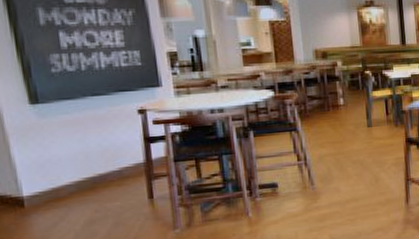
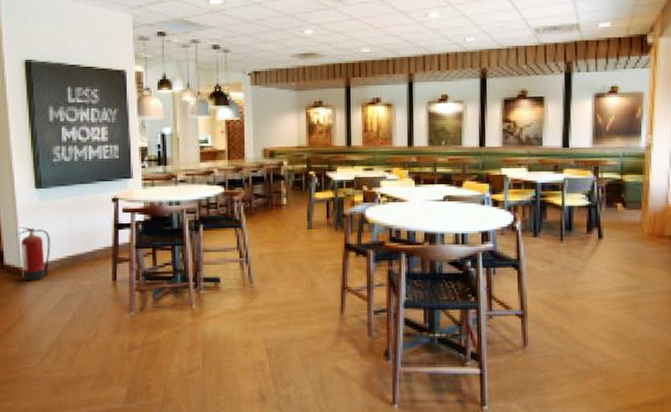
fire extinguisher: none [10,149,62,212] -> present [18,226,51,282]

